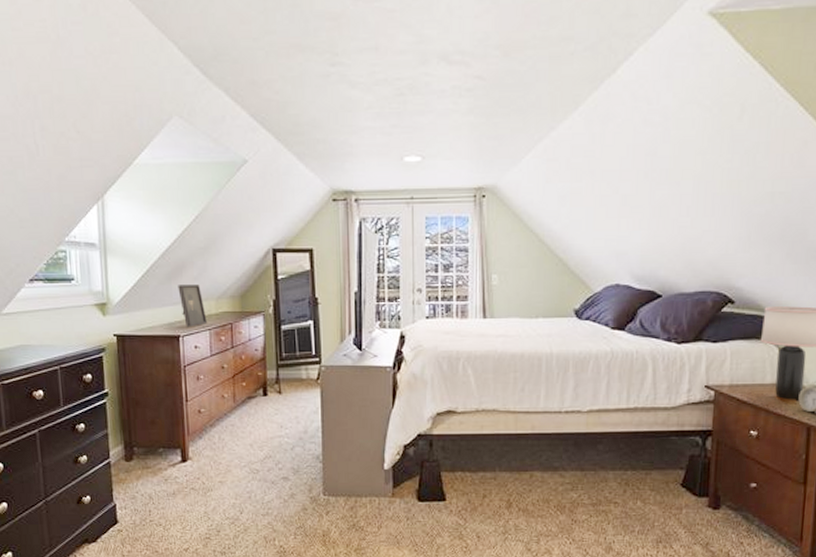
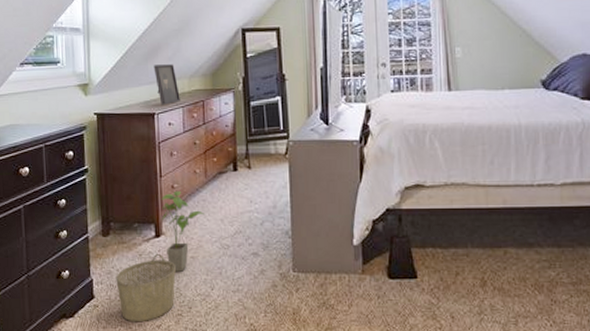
basket: none [140,478,204,546] -> present [116,253,176,323]
house plant: none [188,415,233,496] -> present [161,190,204,272]

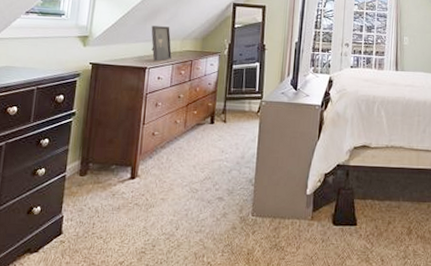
basket: present [116,253,176,323] -> none [86,194,146,259]
house plant: present [161,190,204,272] -> none [138,137,179,212]

